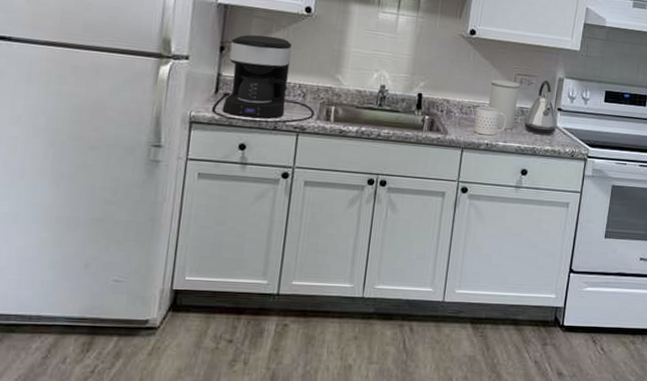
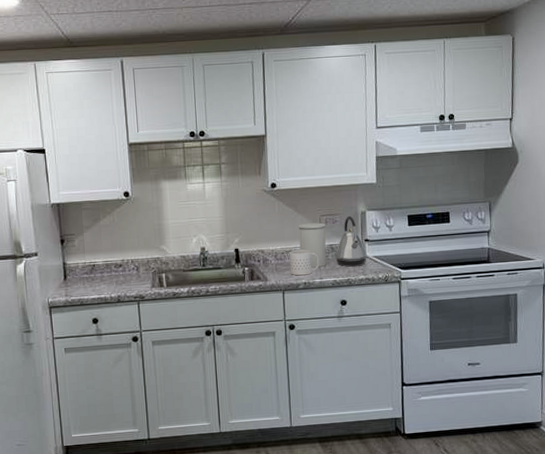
coffee maker: present [212,34,314,124] -> none [65,223,149,300]

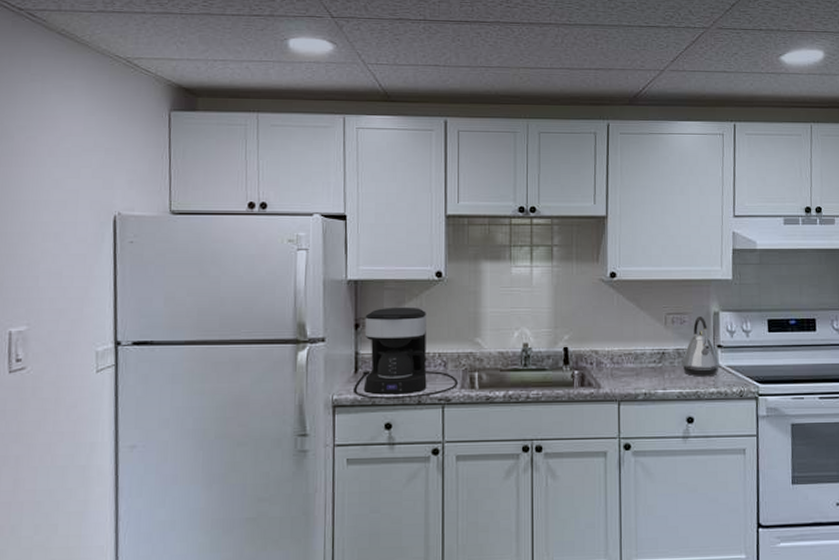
coffee maker: none [65,223,149,300] -> present [354,307,458,399]
mug: present [289,249,320,276] -> none [627,353,663,384]
canister: present [298,222,327,267] -> none [639,322,672,375]

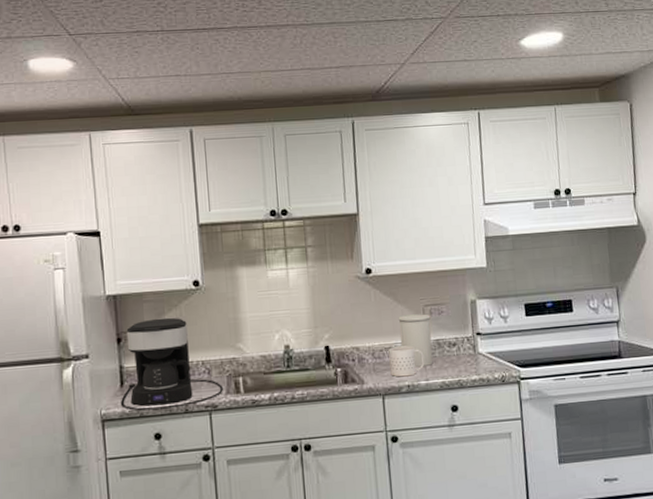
mug: none [627,353,663,384] -> present [388,345,425,377]
canister: none [639,322,672,375] -> present [398,314,433,367]
kettle: present [682,317,720,377] -> none [442,306,481,366]

